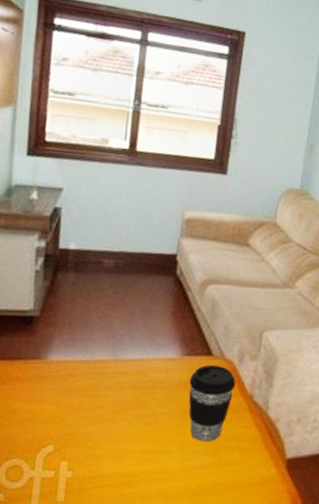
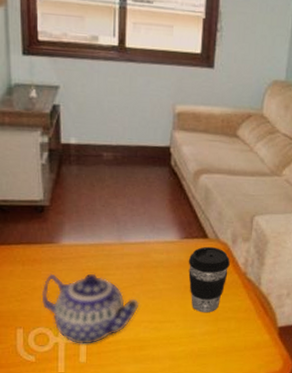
teapot: none [19,394,132,479] -> present [41,273,140,344]

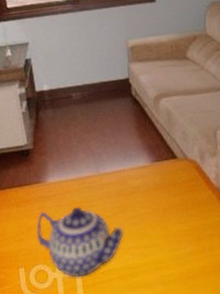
coffee cup: present [188,246,230,312] -> none [162,165,202,233]

